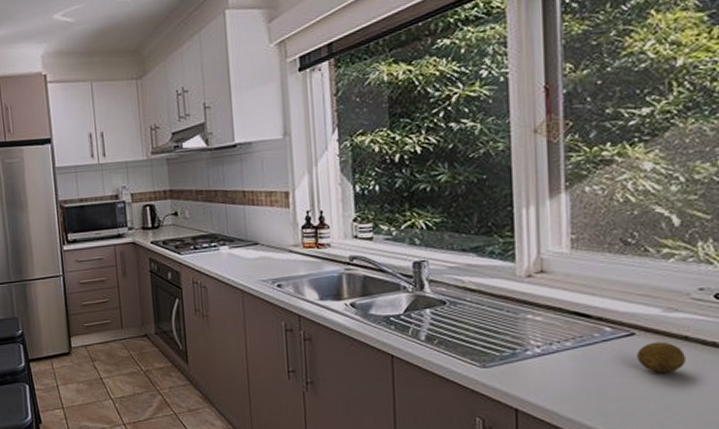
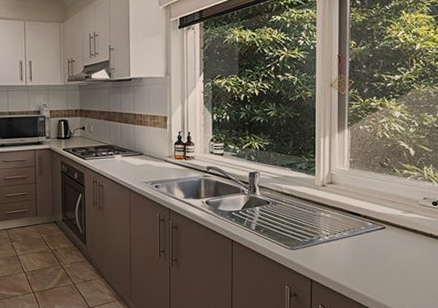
fruit: present [637,341,685,373] -> none [387,233,414,254]

